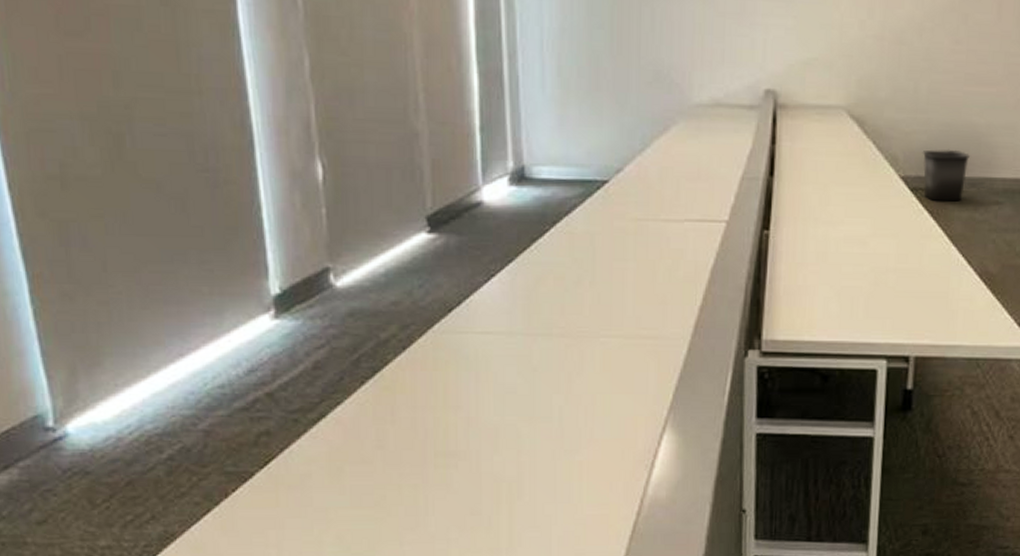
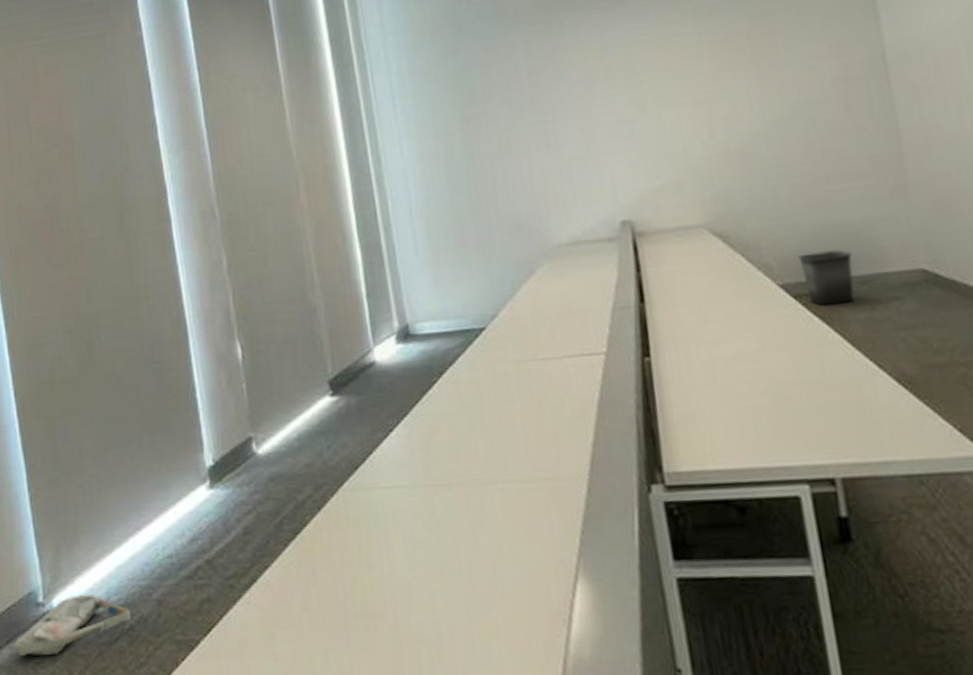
bag: none [14,420,170,484] -> present [14,593,131,657]

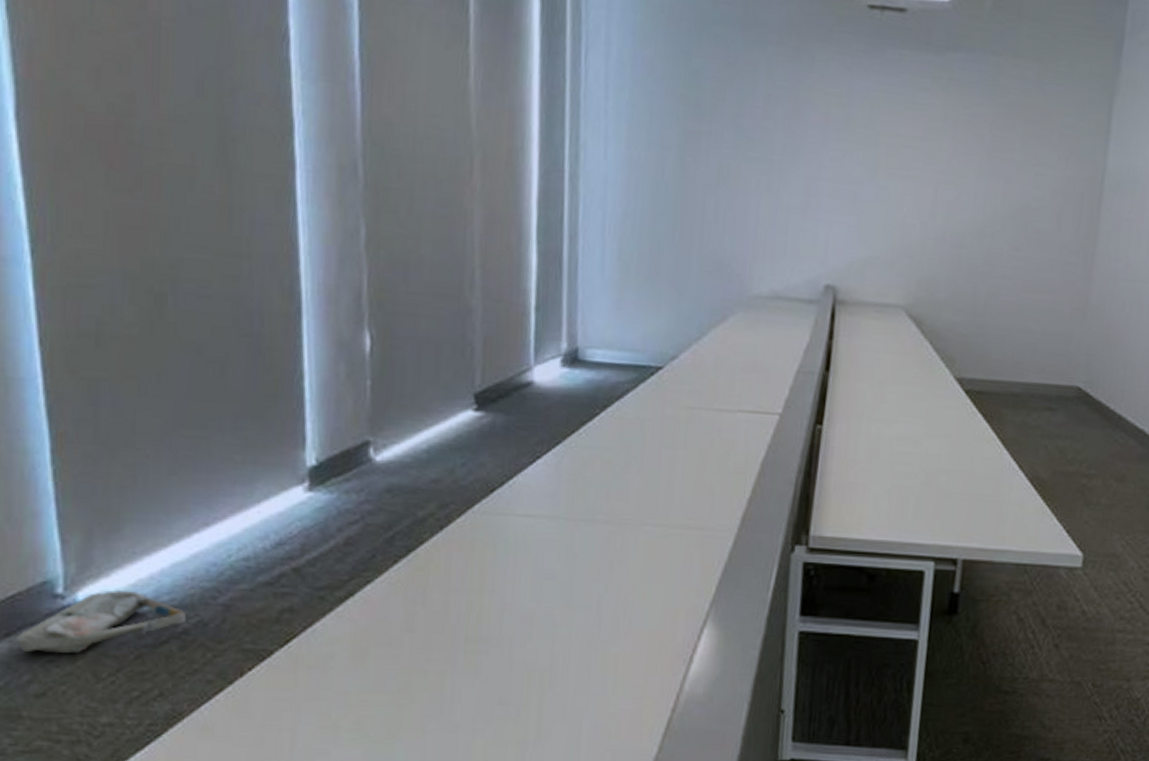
waste bin: present [797,250,855,306] -> none [977,353,1025,406]

